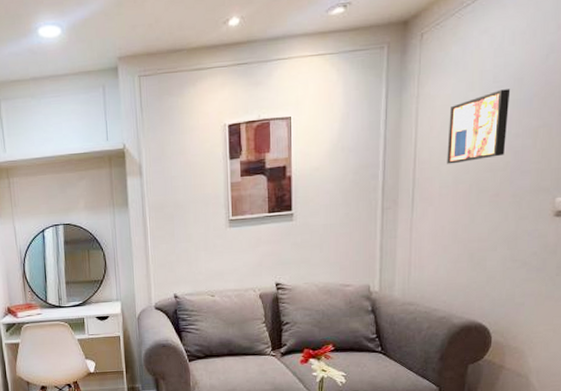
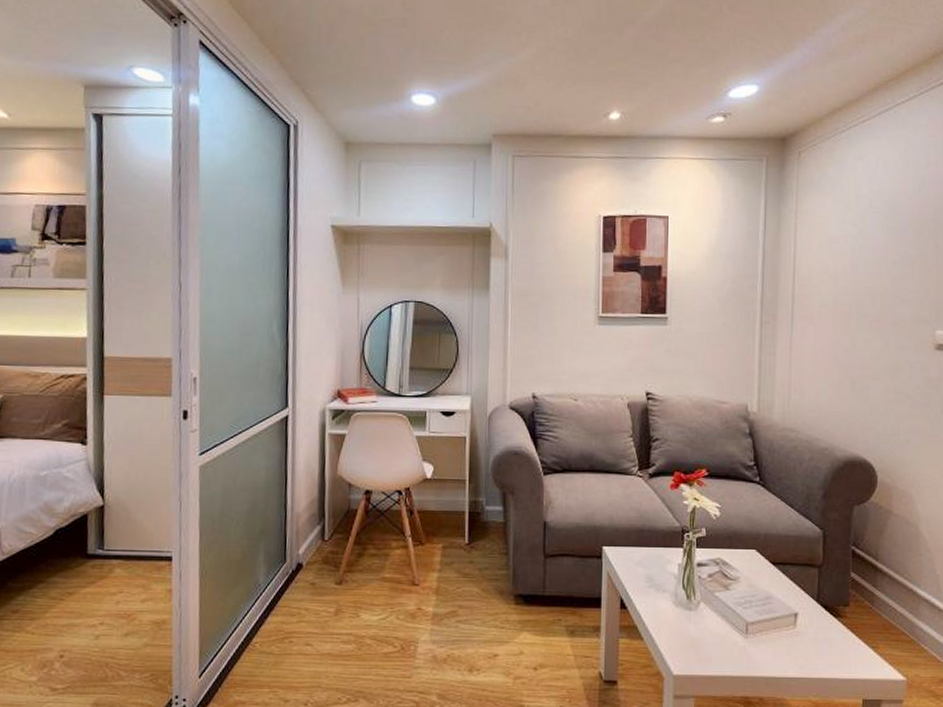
wall art: present [447,89,511,164] -> none [826,215,886,284]

